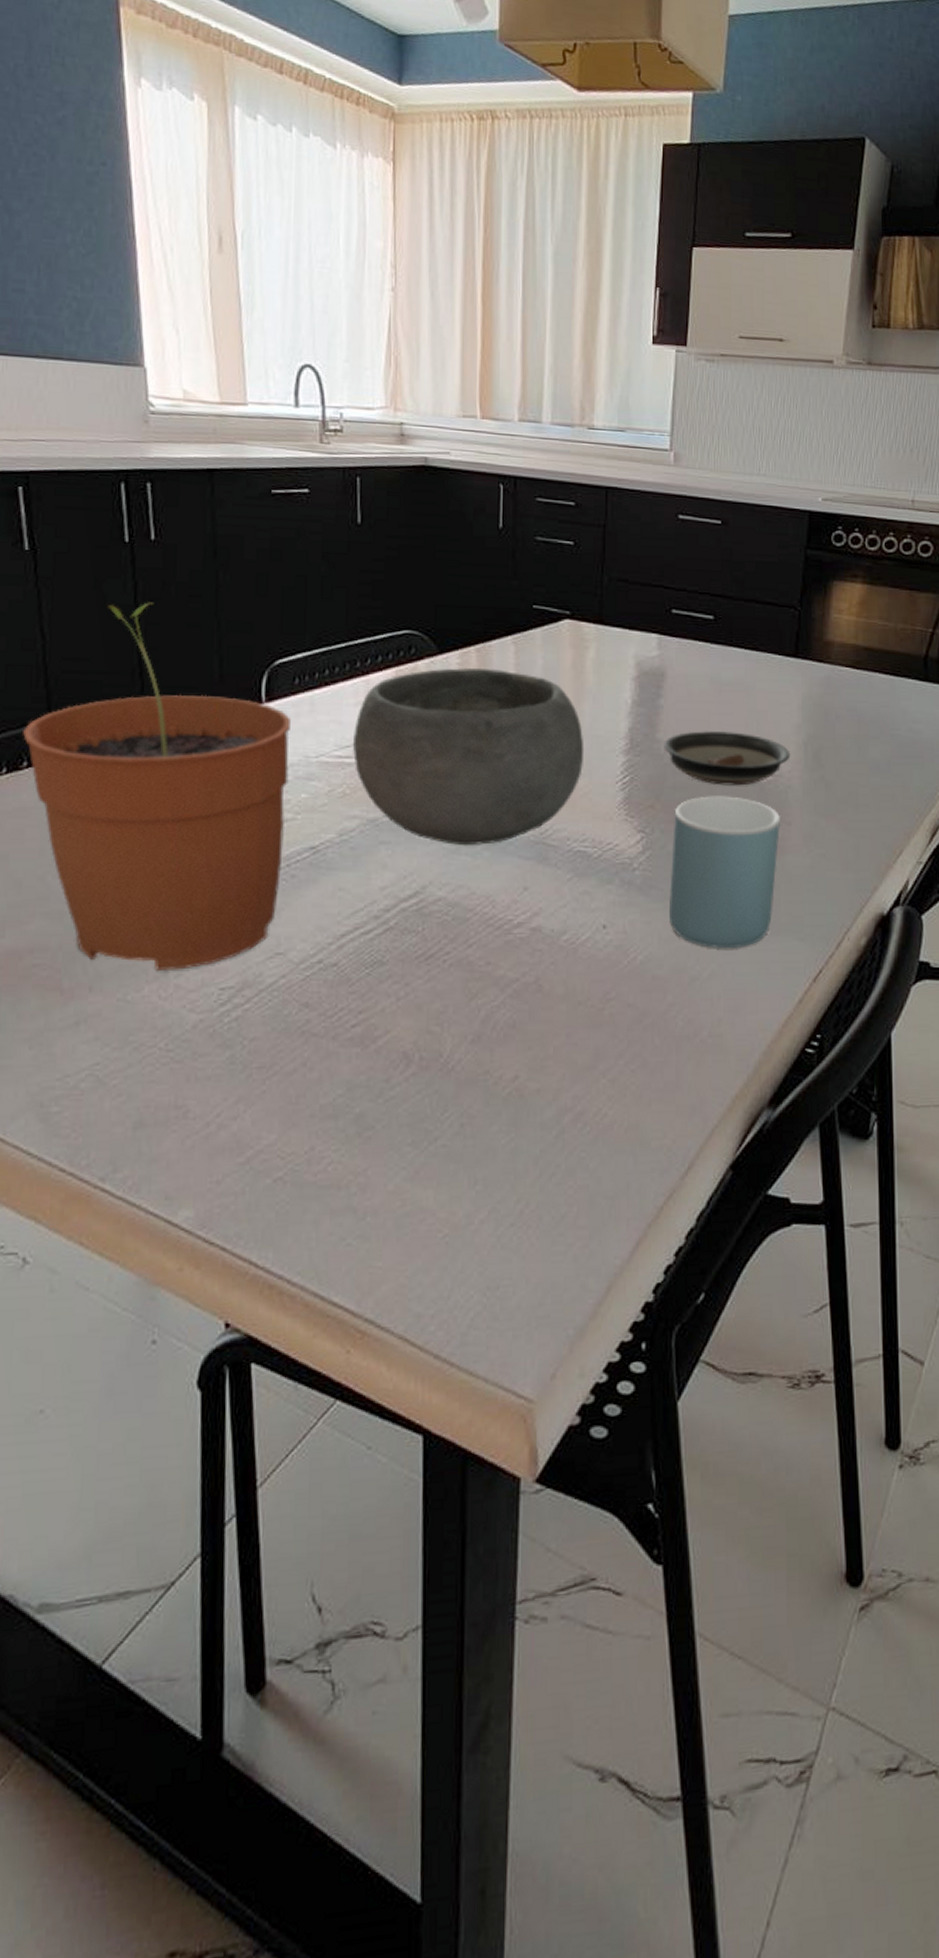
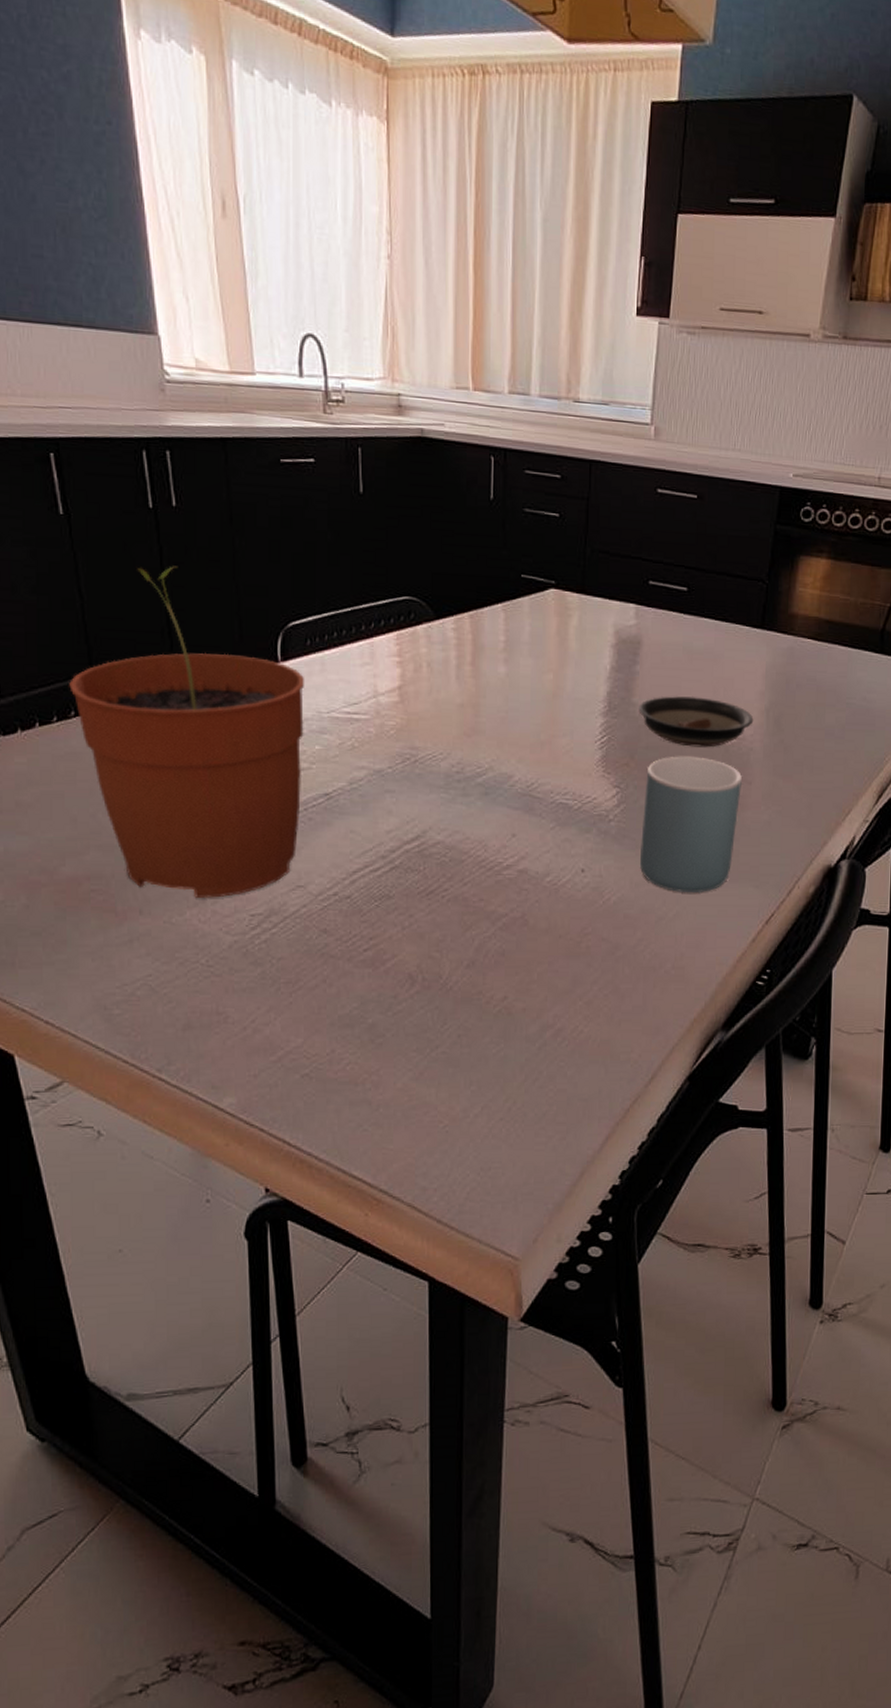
bowl: present [353,668,585,846] -> none [360,633,567,796]

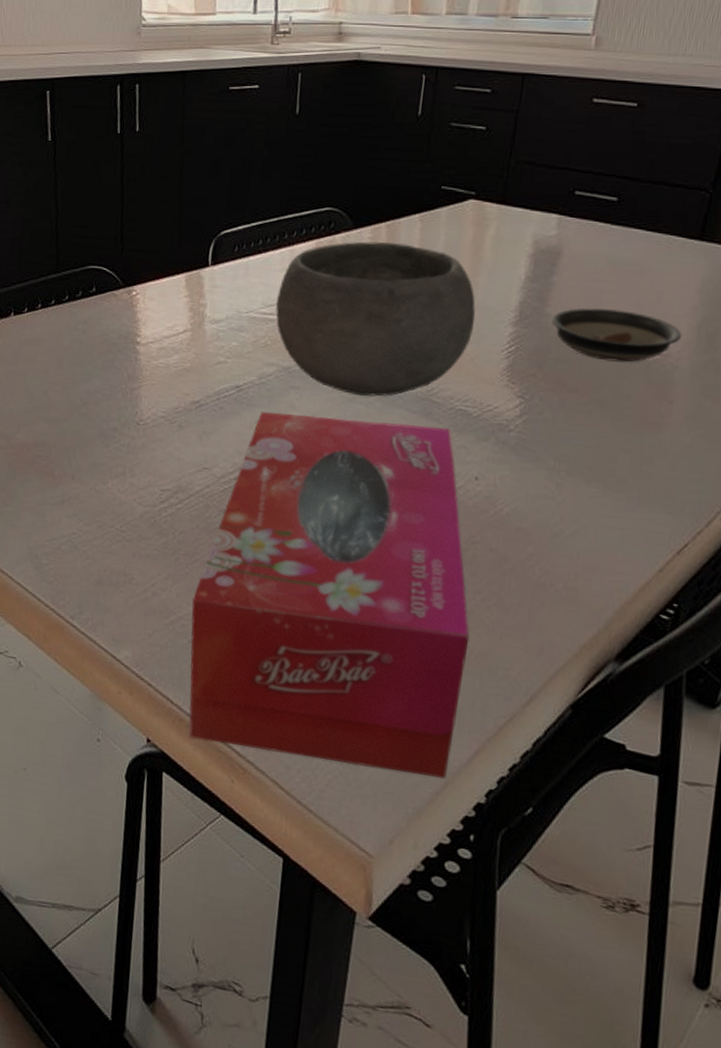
plant pot: present [69,566,304,898] -> none [39,182,229,472]
tissue box: none [301,820,591,1178] -> present [188,412,470,779]
bowl: none [360,633,567,796] -> present [276,241,476,397]
mug: present [640,756,742,893] -> none [538,370,663,514]

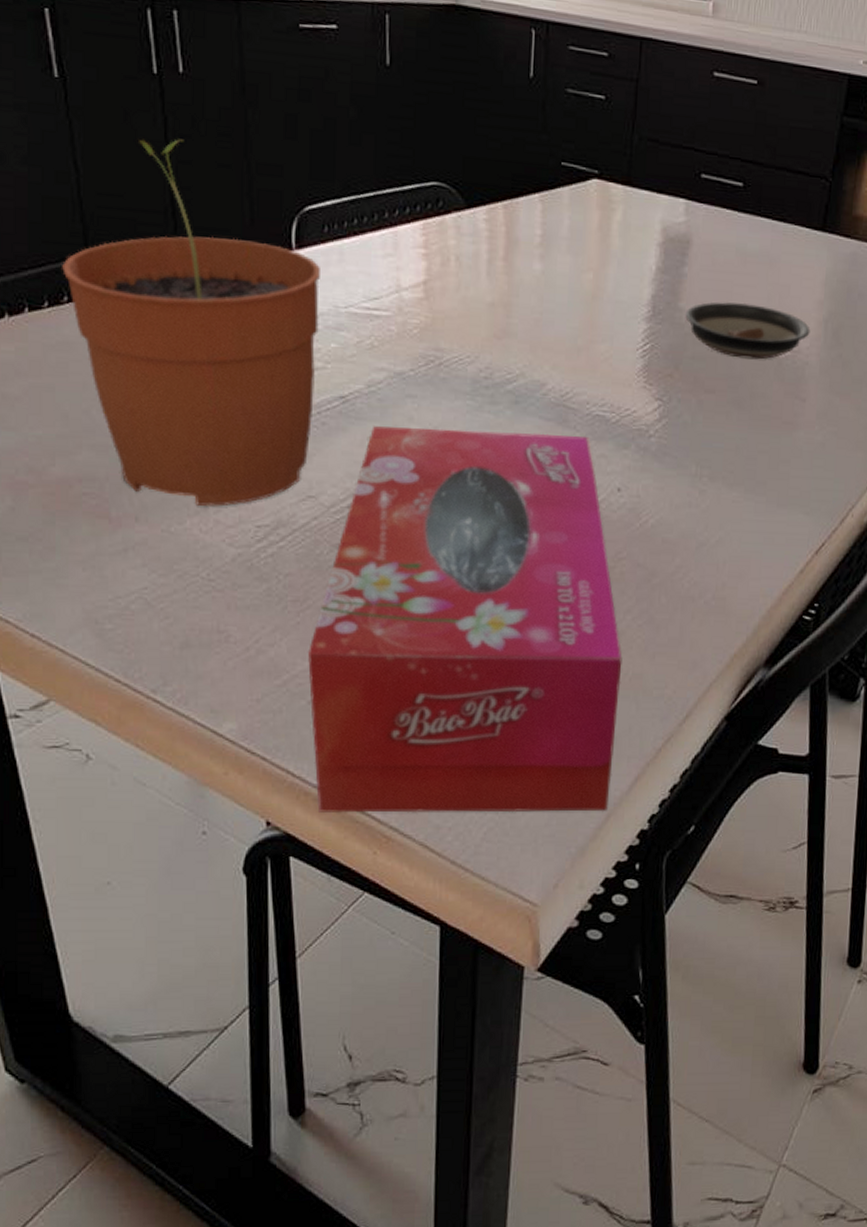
plant pot: none [39,182,229,472] -> present [62,139,320,507]
bowl: present [276,241,476,397] -> none [381,224,607,404]

